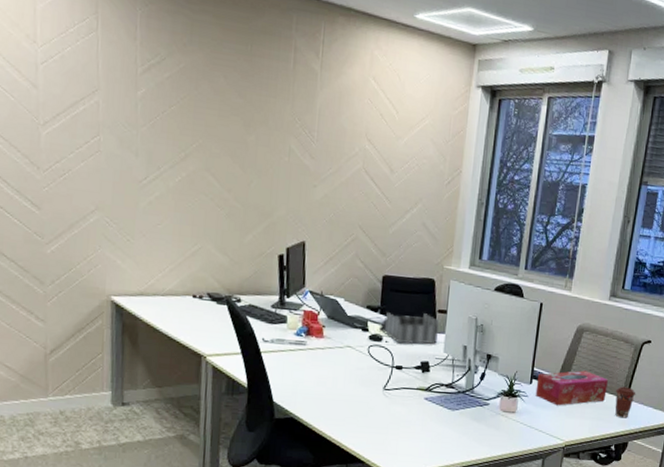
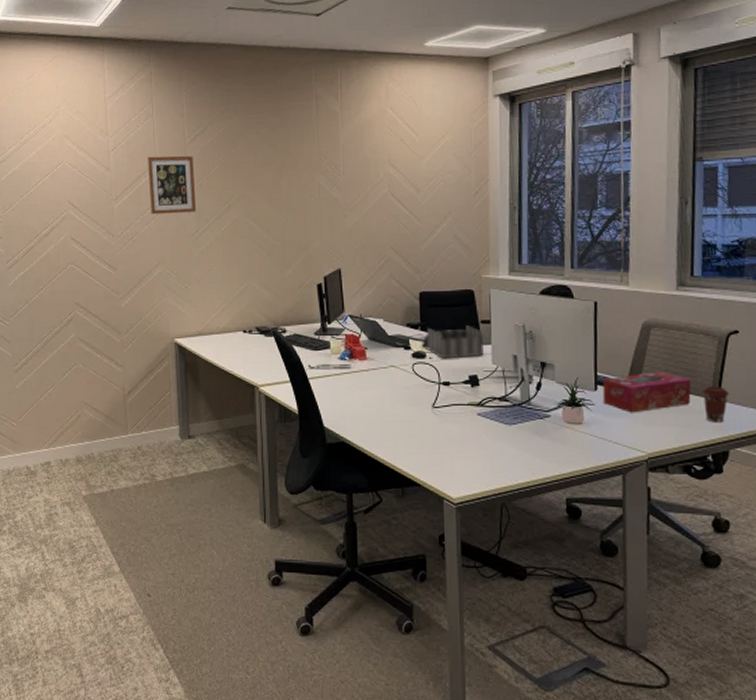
picture frame: none [87,80,147,156] -> present [148,155,197,215]

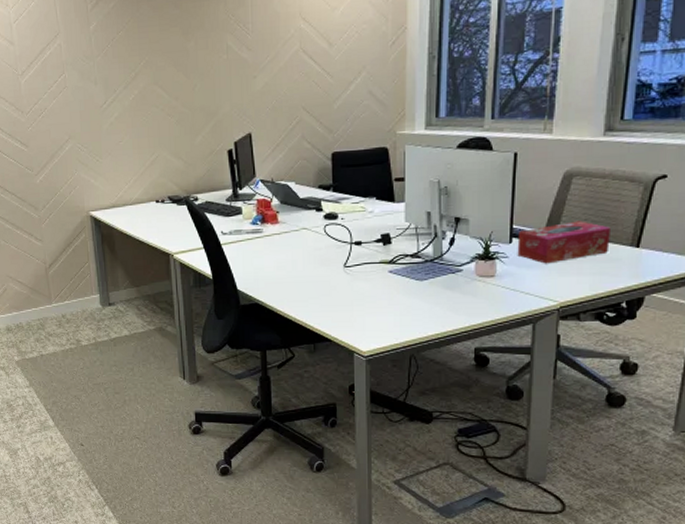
picture frame: present [148,155,197,215] -> none [50,23,103,88]
desk organizer: present [422,325,484,359] -> none [334,184,398,219]
coffee cup: present [702,386,730,423] -> none [621,233,651,270]

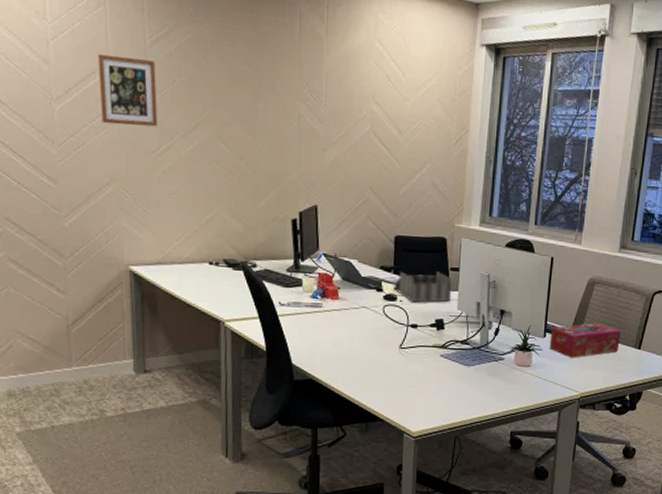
picture frame: none [50,23,103,88] -> present [98,53,158,127]
desk organizer: none [334,184,398,219] -> present [394,271,453,303]

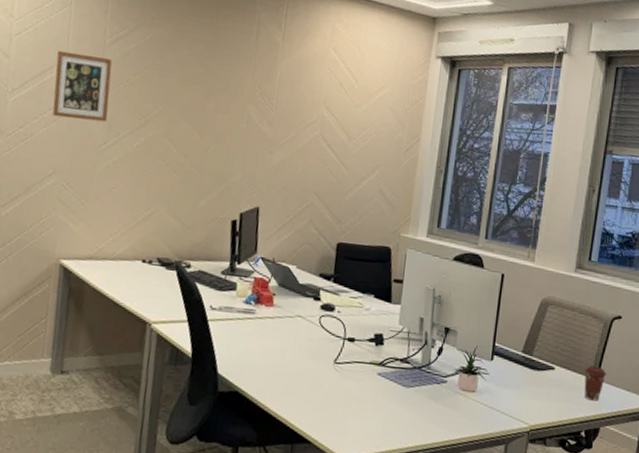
desk organizer: present [394,271,453,303] -> none [332,280,395,315]
tissue box: present [549,322,621,358] -> none [497,347,576,386]
coffee cup: none [628,337,649,368] -> present [584,365,607,401]

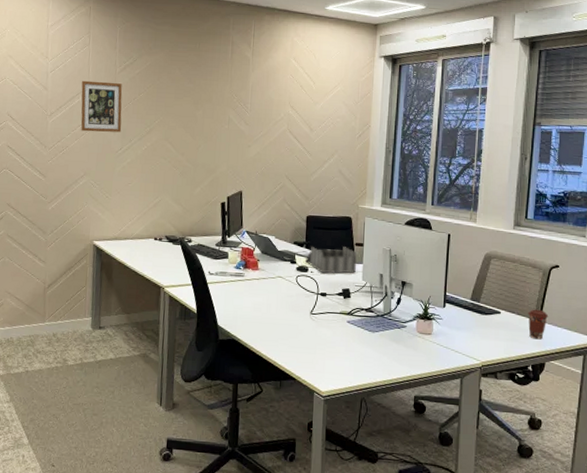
desk organizer: none [332,280,395,315] -> present [305,246,358,274]

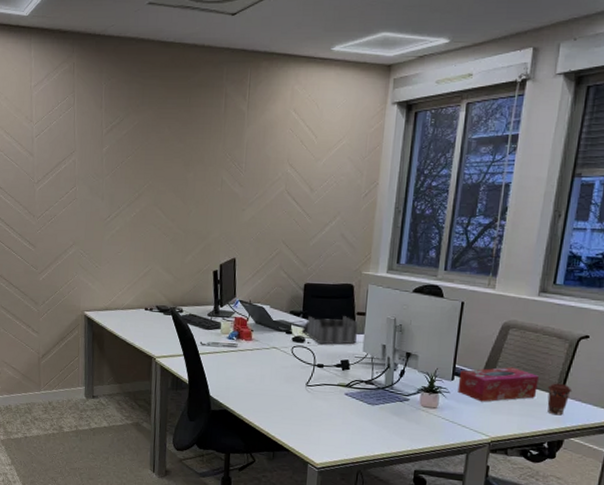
picture frame: present [81,80,123,133] -> none [67,144,110,199]
tissue box: none [449,294,519,328] -> present [457,367,539,402]

